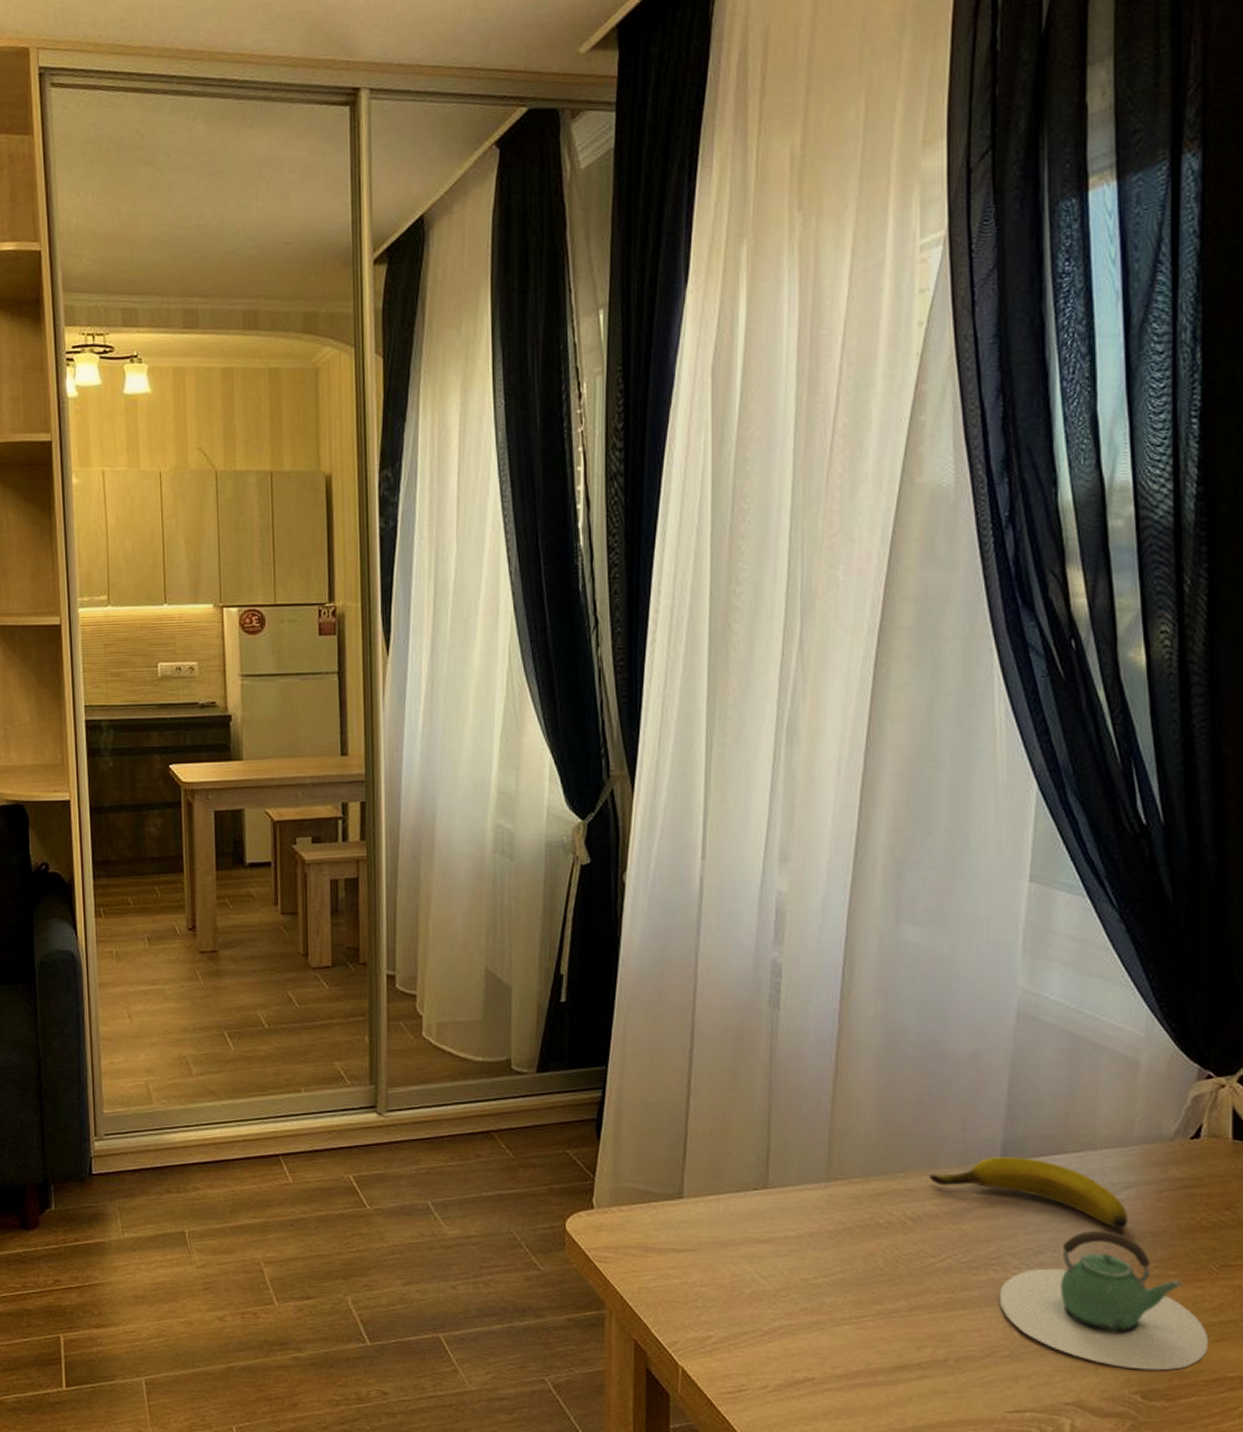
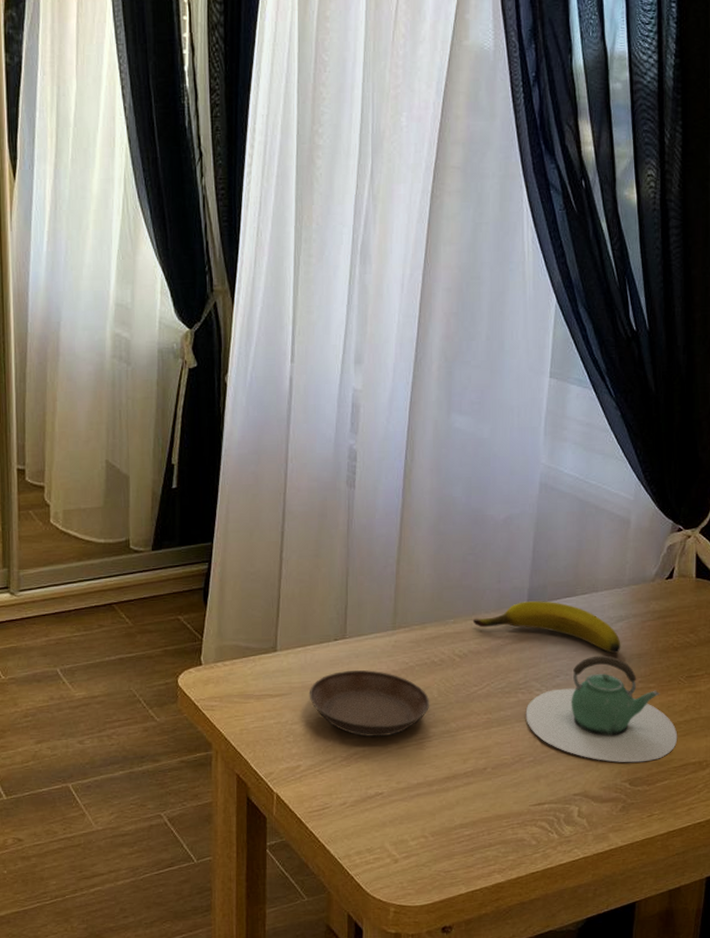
saucer: none [722,1226,874,1310] -> present [309,669,430,737]

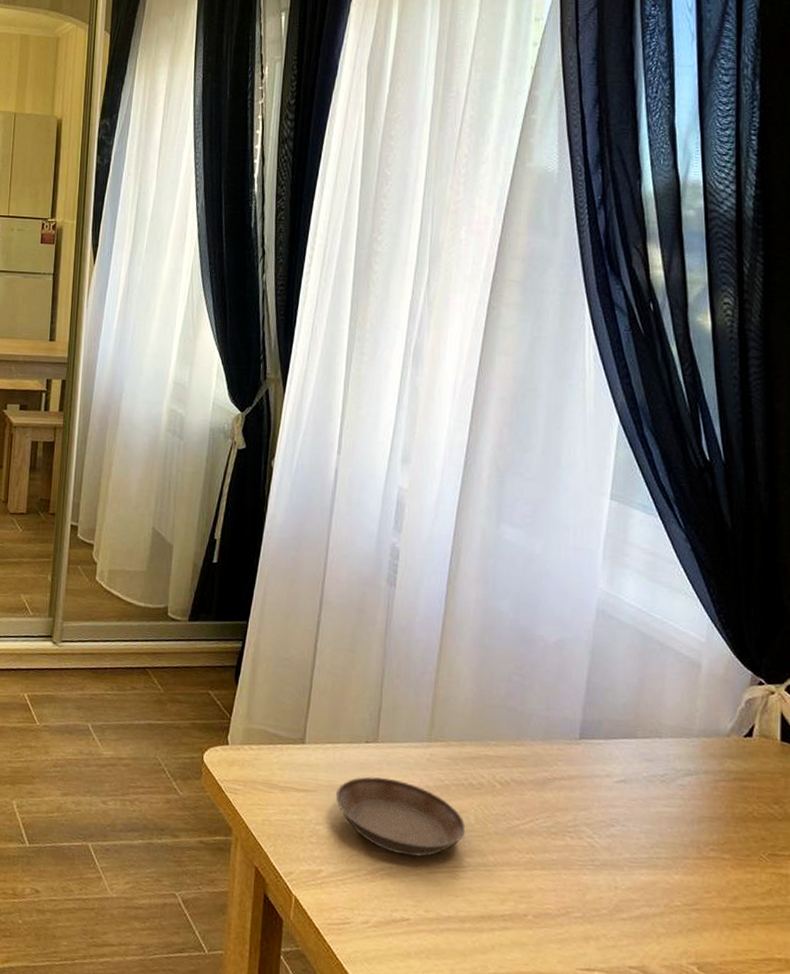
banana: present [472,601,621,653] -> none [516,735,689,811]
teapot: present [525,655,678,763] -> none [574,810,759,946]

